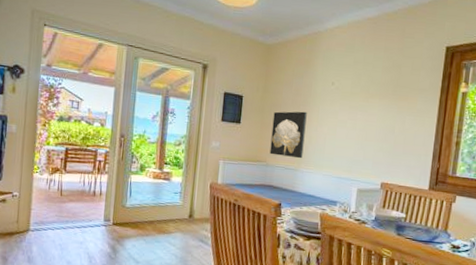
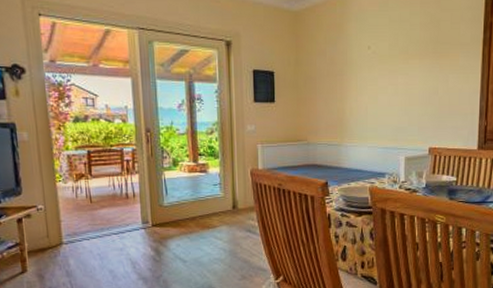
wall art: present [270,111,307,159] -> none [309,81,345,133]

